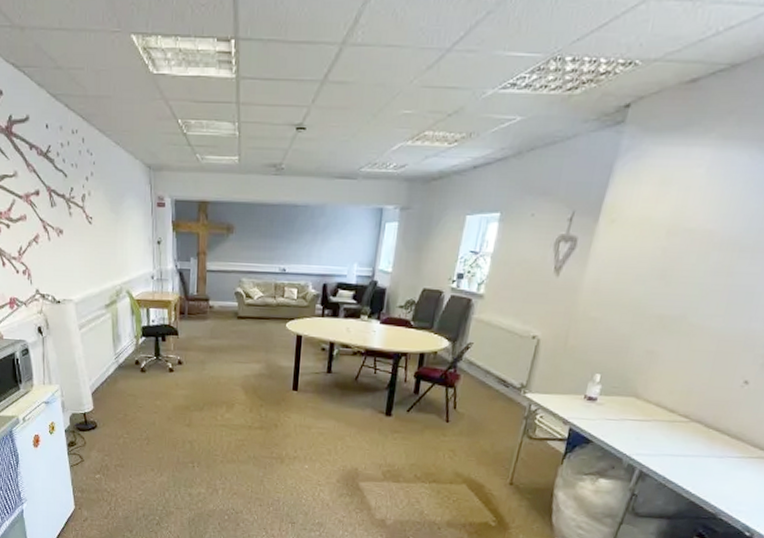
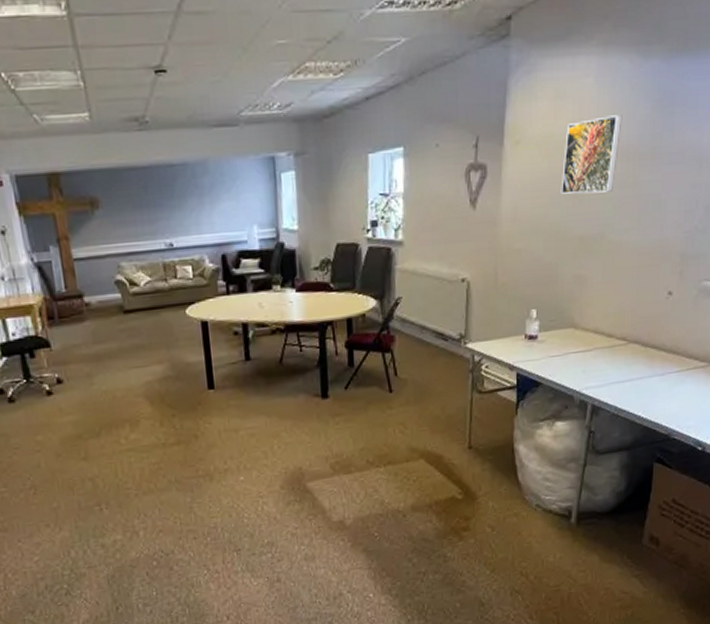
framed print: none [647,206,730,278] -> present [560,115,623,194]

